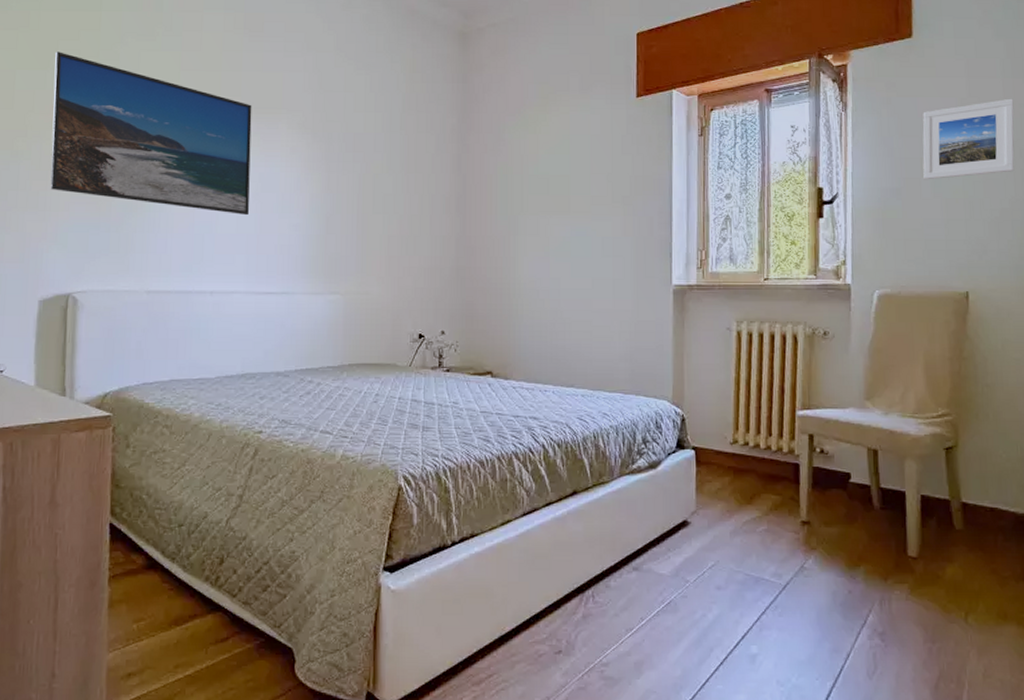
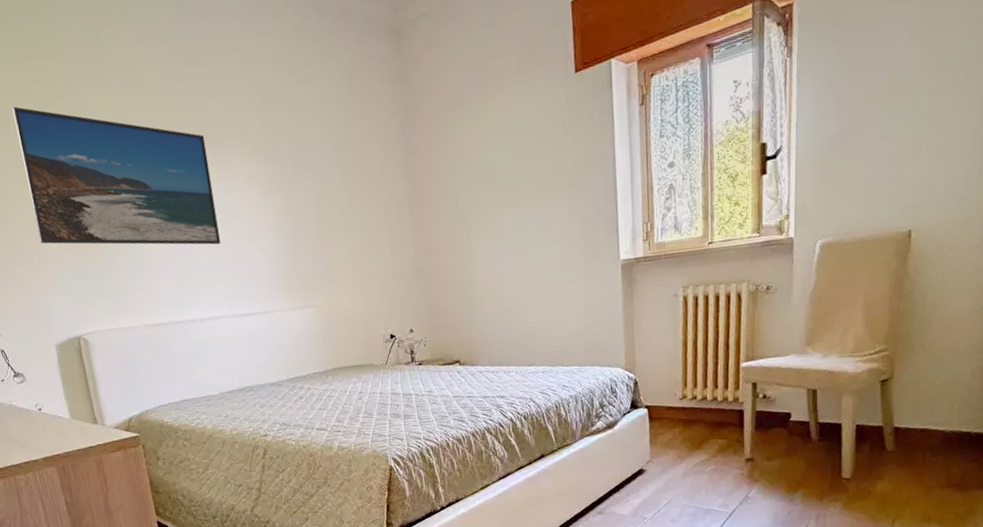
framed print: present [922,98,1015,180] -> none [870,16,971,120]

